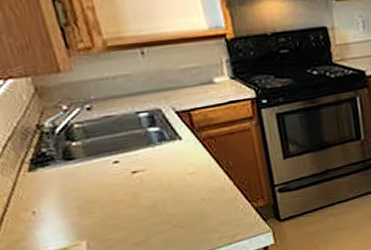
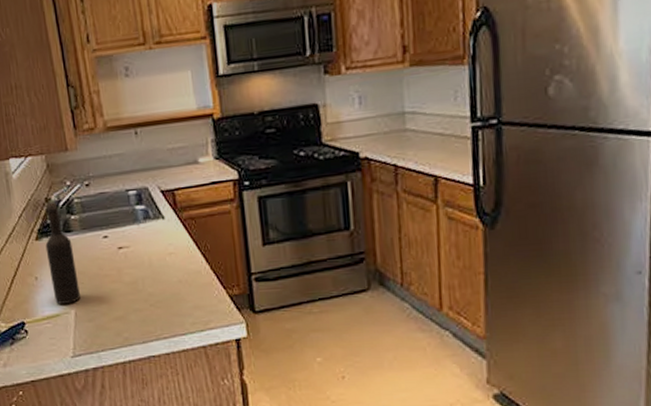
wine bottle: none [39,127,92,237] -> present [45,201,80,304]

